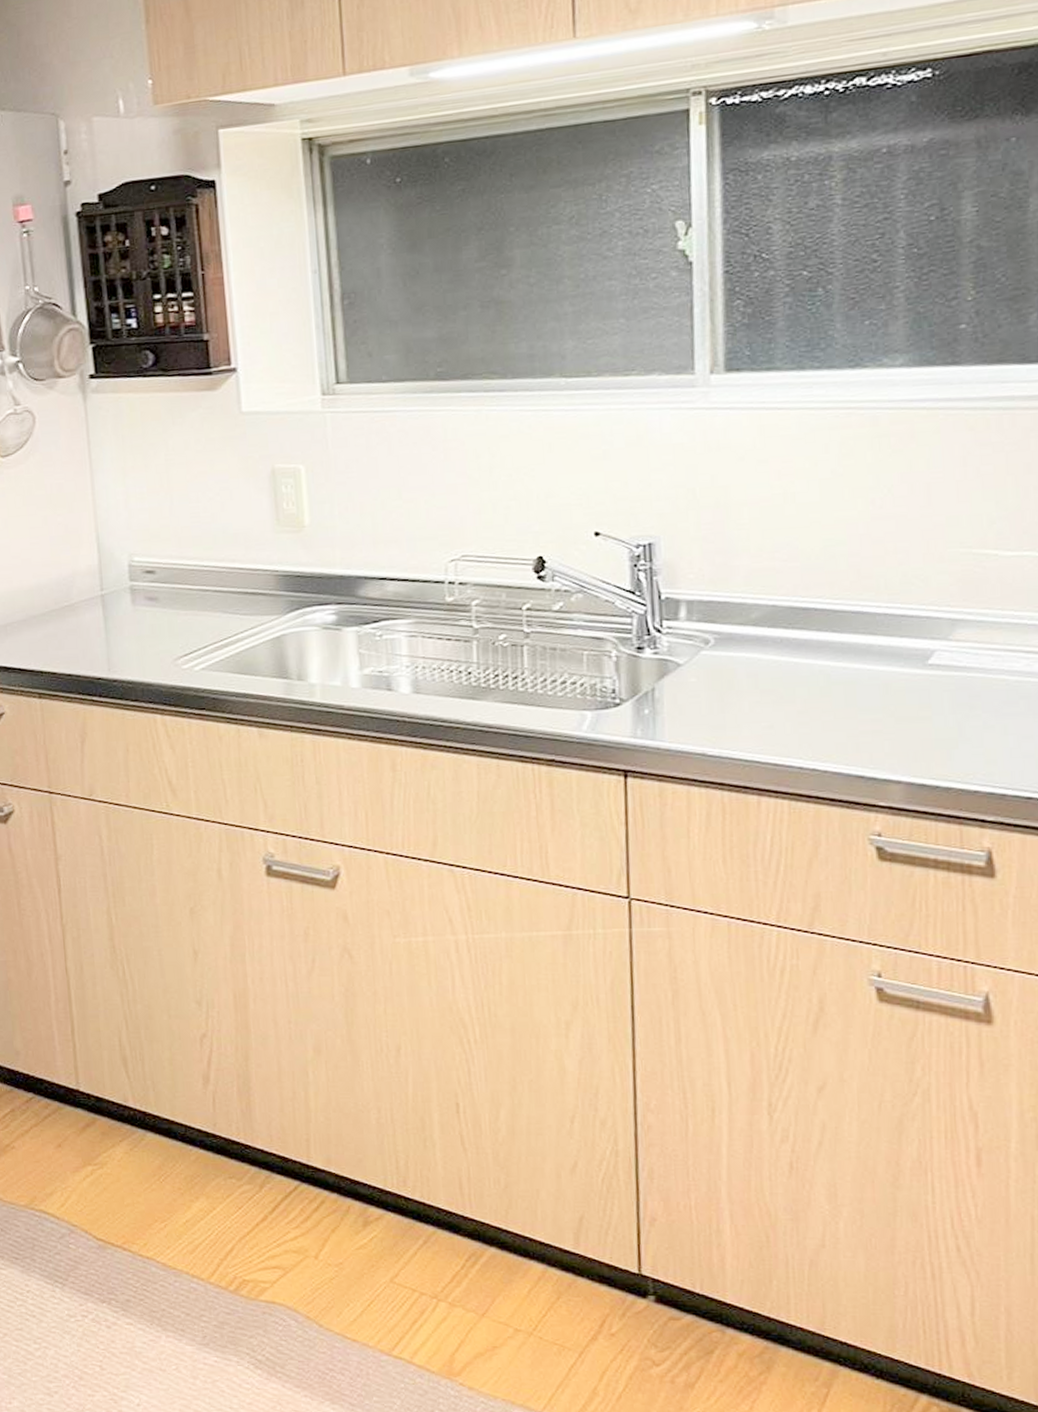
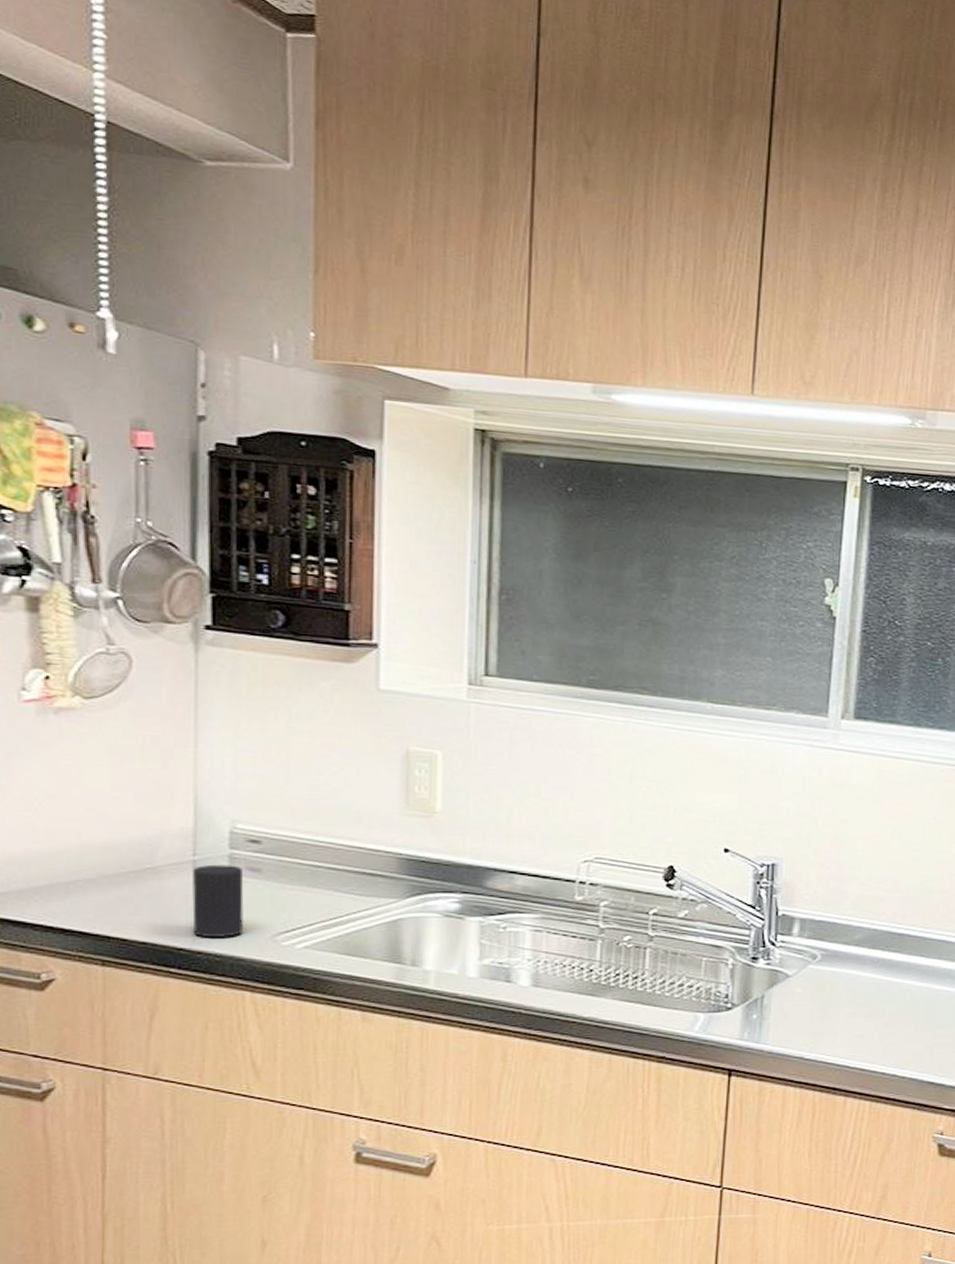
cup: none [101,596,149,666] -> present [191,864,245,937]

